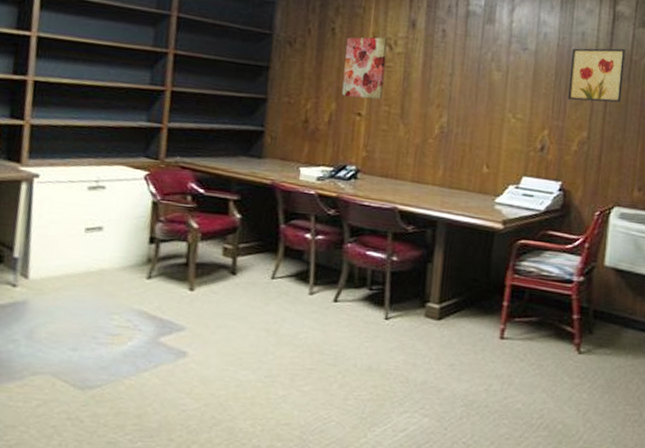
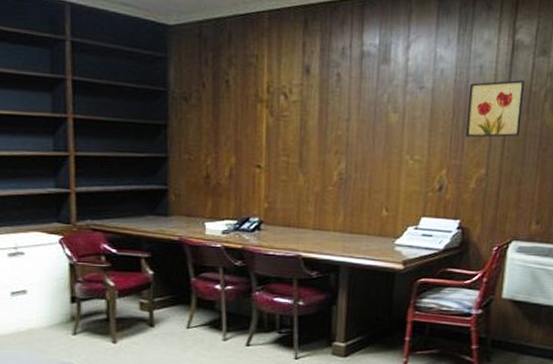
wall art: present [341,37,388,99] -> none [240,85,283,151]

